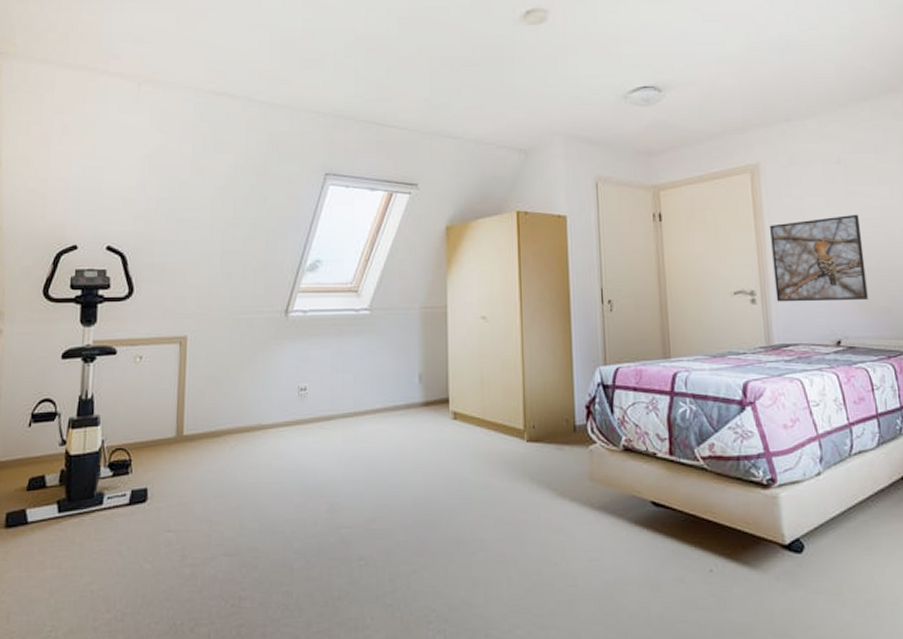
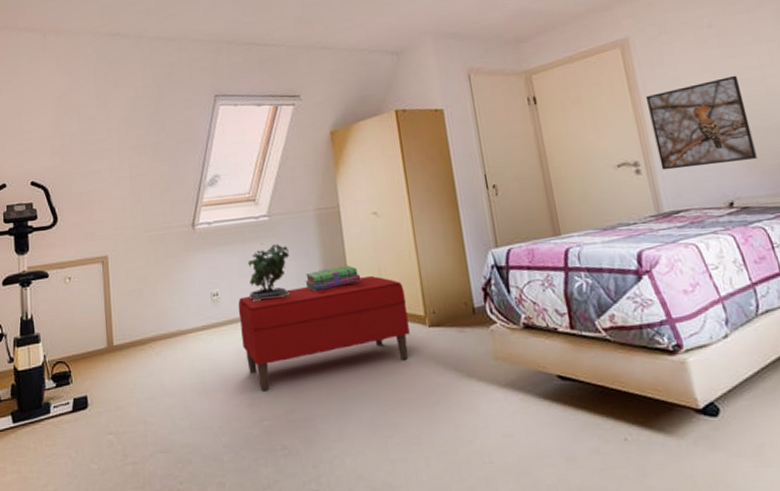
bench: none [326,383,506,495] -> present [238,275,410,390]
potted plant: none [339,338,388,401] -> present [248,243,291,302]
stack of books: none [402,370,462,395] -> present [305,265,361,292]

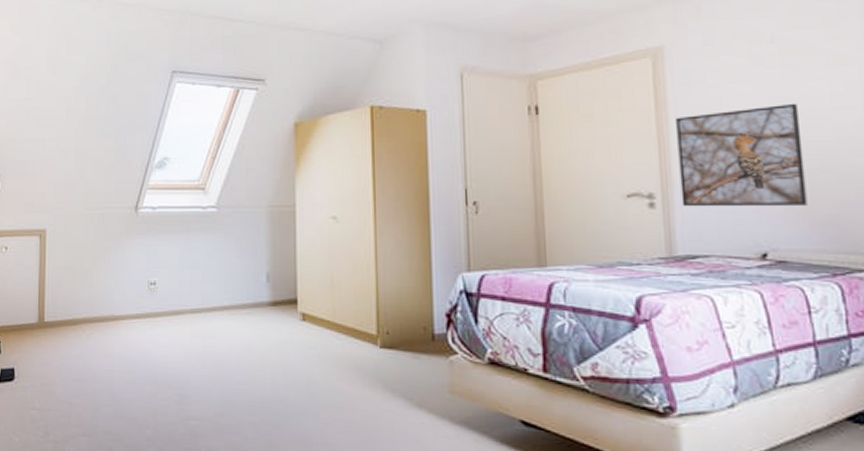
bench: present [238,275,410,390] -> none [175,284,358,389]
potted plant: present [248,243,291,302] -> none [187,236,235,297]
stack of books: present [305,265,361,292] -> none [249,270,311,294]

